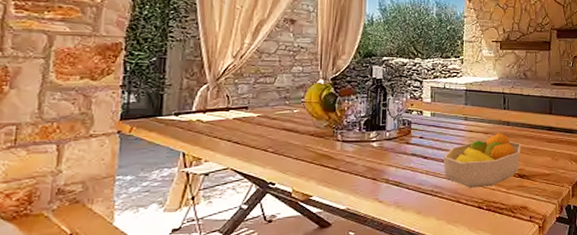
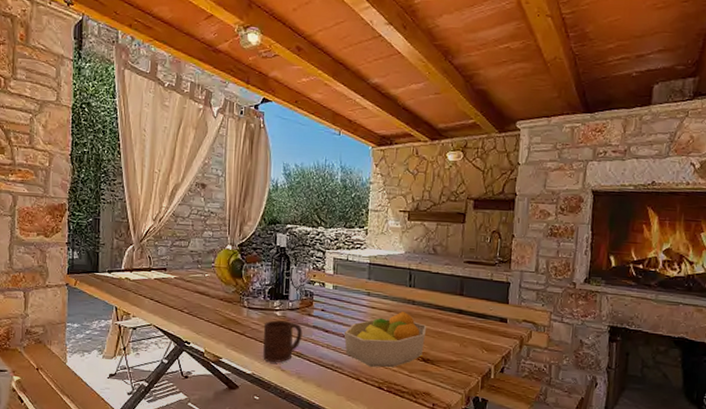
cup: none [358,151,401,194] -> present [263,320,303,362]

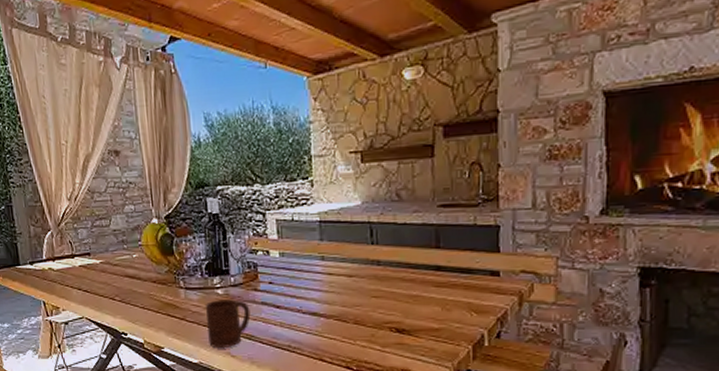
fruit bowl: present [344,312,427,368] -> none [298,275,398,344]

